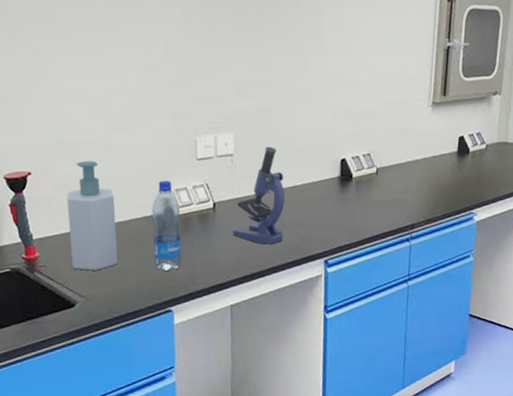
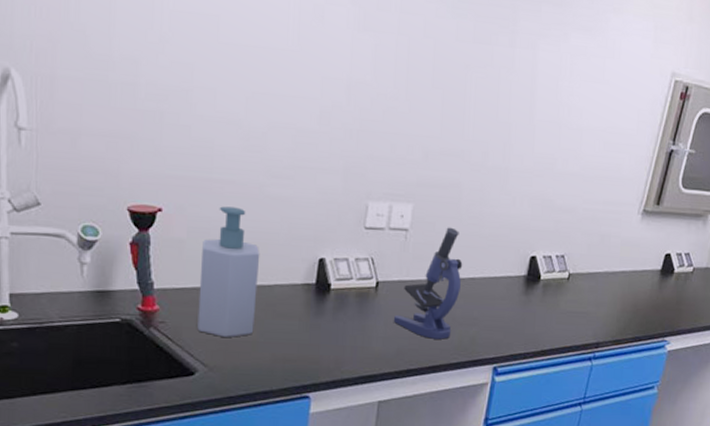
bottle: present [151,180,182,272] -> none [296,245,336,352]

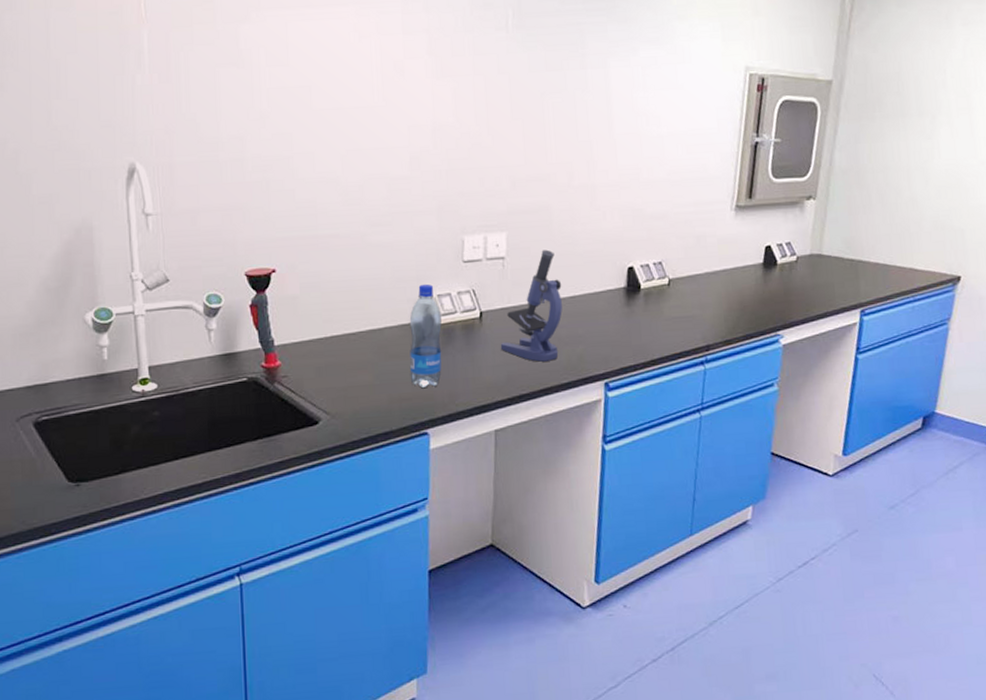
soap bottle: present [197,206,260,338] -> none [314,259,370,385]
bottle: none [296,245,336,352] -> present [409,284,442,389]

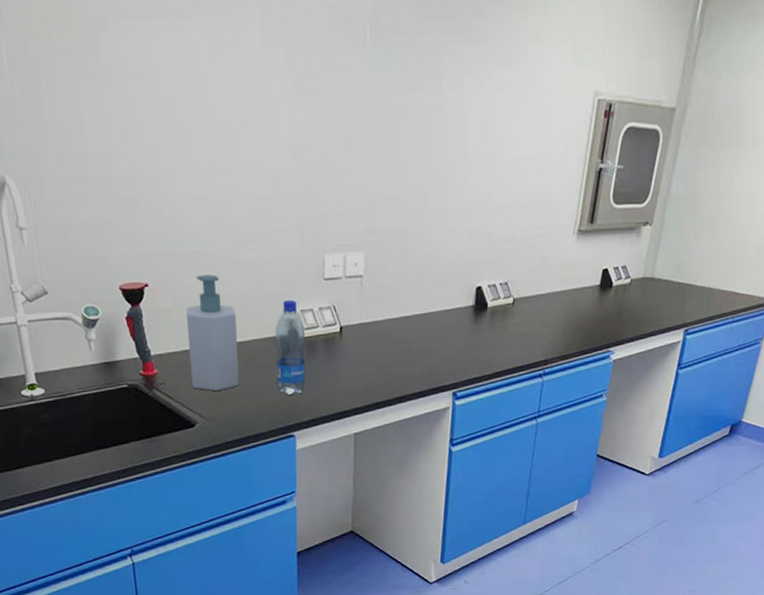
soap bottle: none [314,259,370,385] -> present [186,275,240,392]
microscope: present [500,249,562,362] -> none [359,269,416,373]

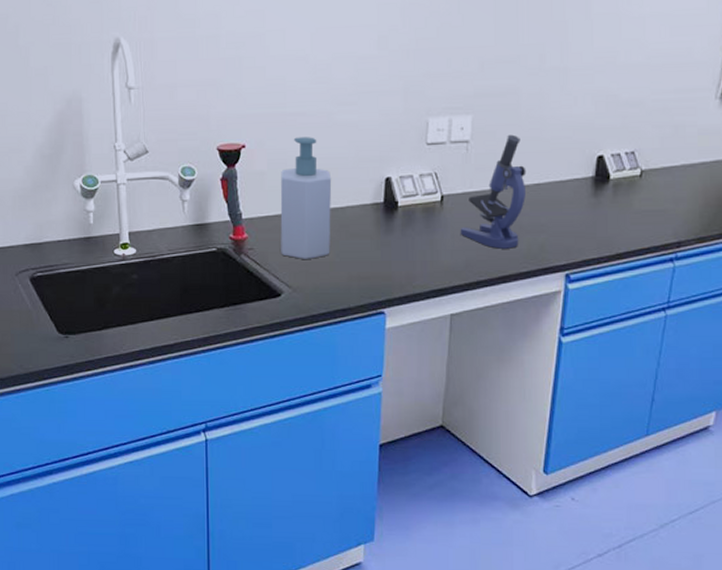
bottle: present [275,299,306,396] -> none [369,165,402,269]
microscope: none [359,269,416,373] -> present [460,134,526,249]

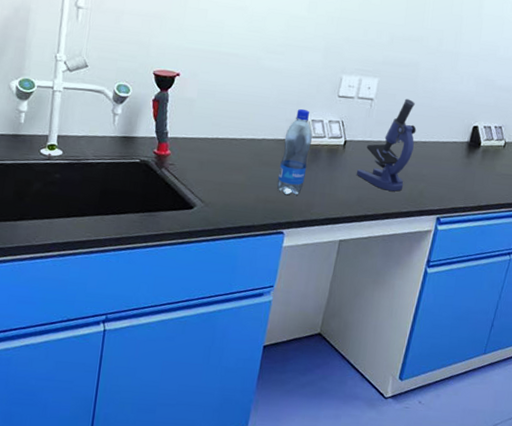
soap bottle: present [280,137,332,260] -> none [199,74,253,180]
bottle: none [369,165,402,269] -> present [276,108,312,196]

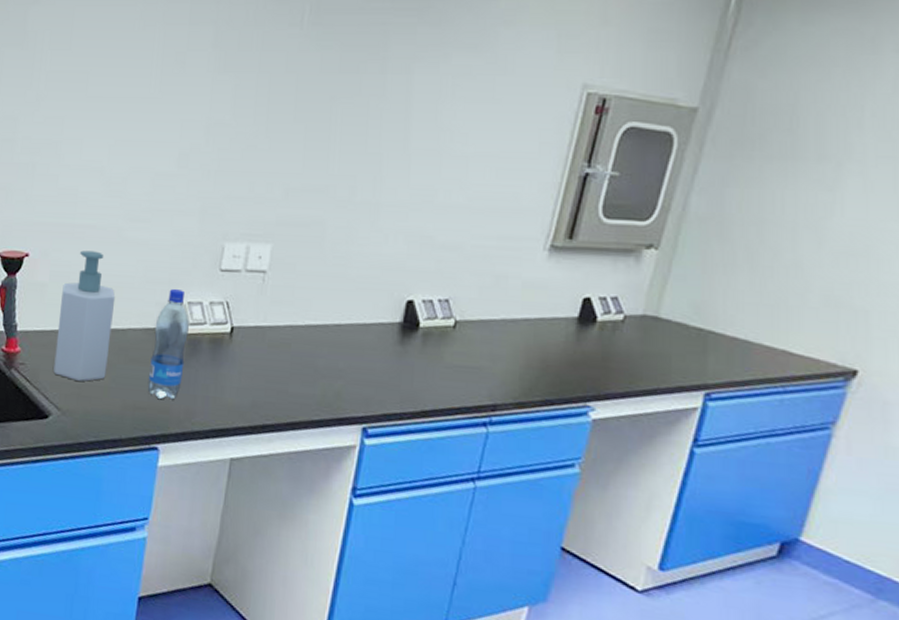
soap bottle: none [199,74,253,180] -> present [53,250,116,382]
microscope: present [356,98,417,192] -> none [248,268,327,393]

